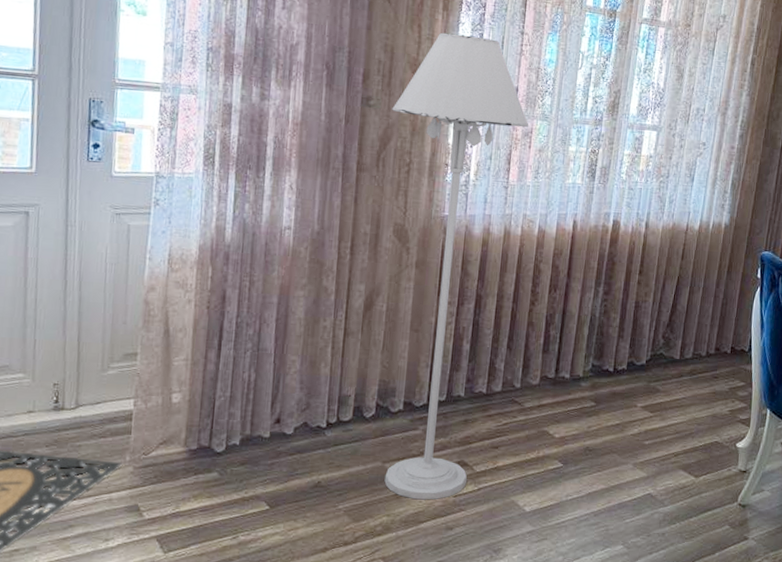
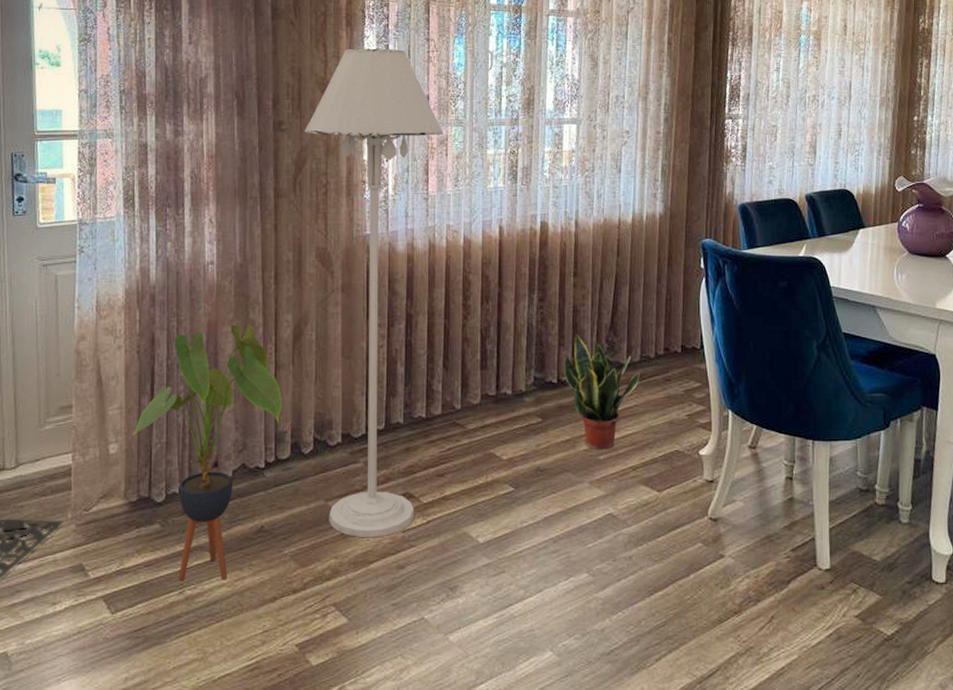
house plant: none [195,289,349,529] -> present [131,324,283,580]
potted plant: none [620,327,690,436] -> present [564,333,640,450]

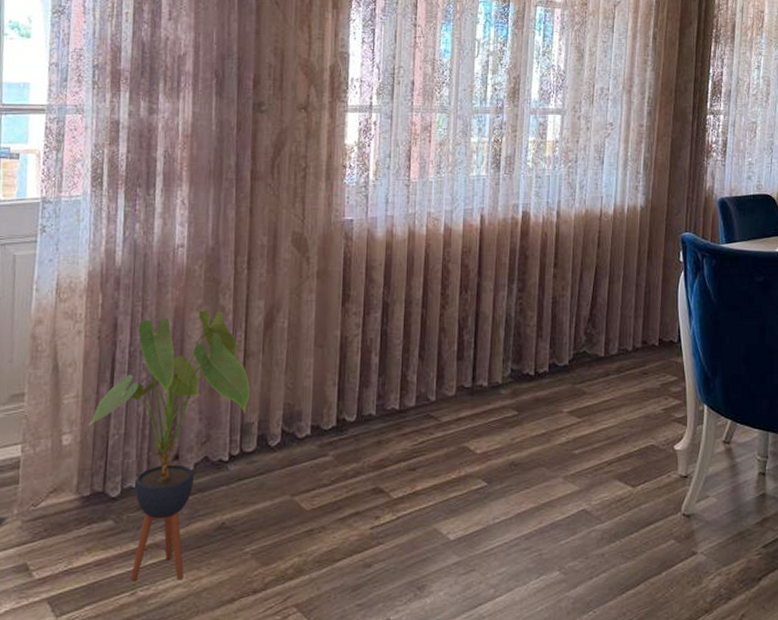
floor lamp: present [304,48,444,538] -> none [285,31,428,535]
potted plant: present [564,333,640,450] -> none [541,325,617,444]

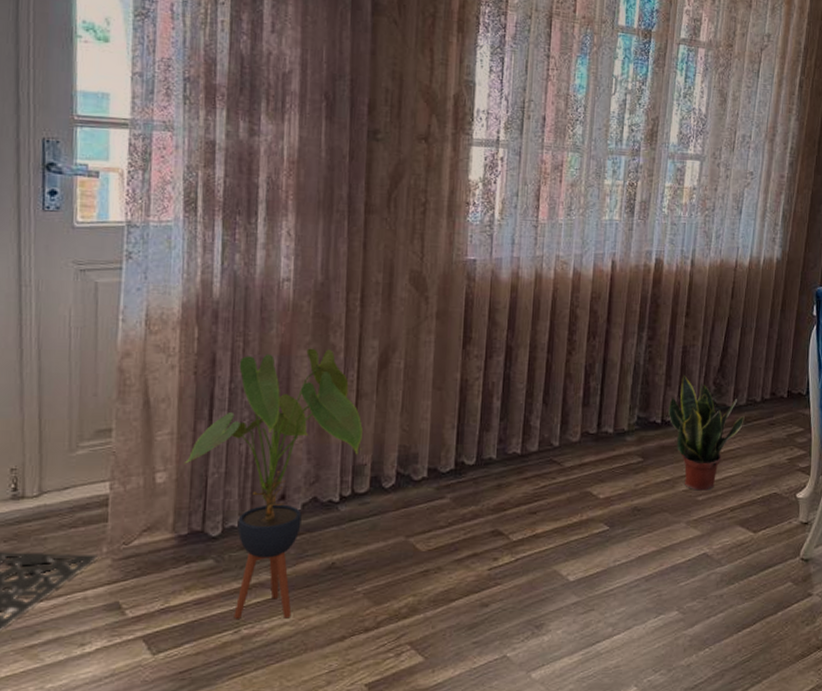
potted plant: none [541,325,617,444] -> present [668,374,745,491]

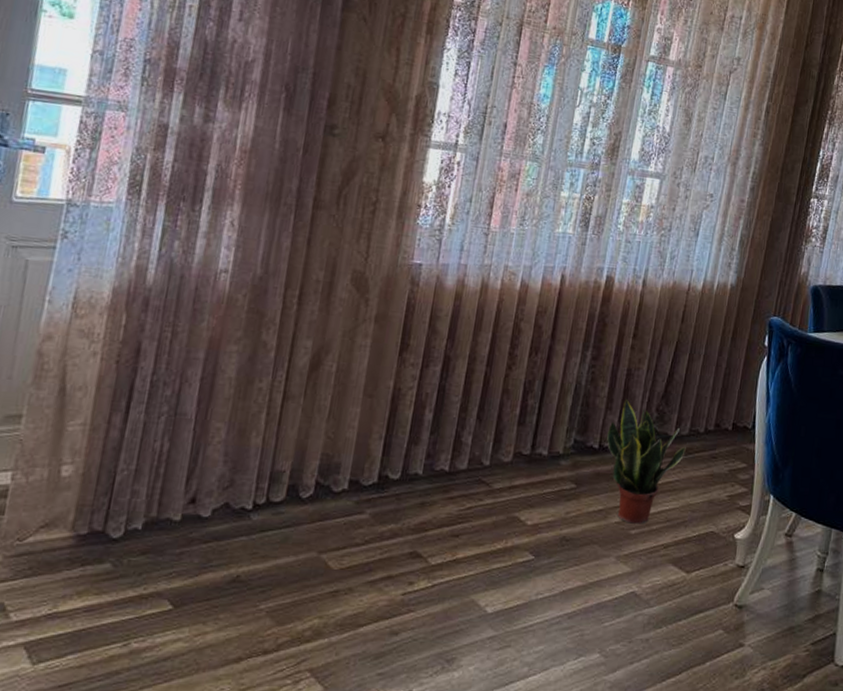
house plant: present [183,348,363,619] -> none [93,343,286,634]

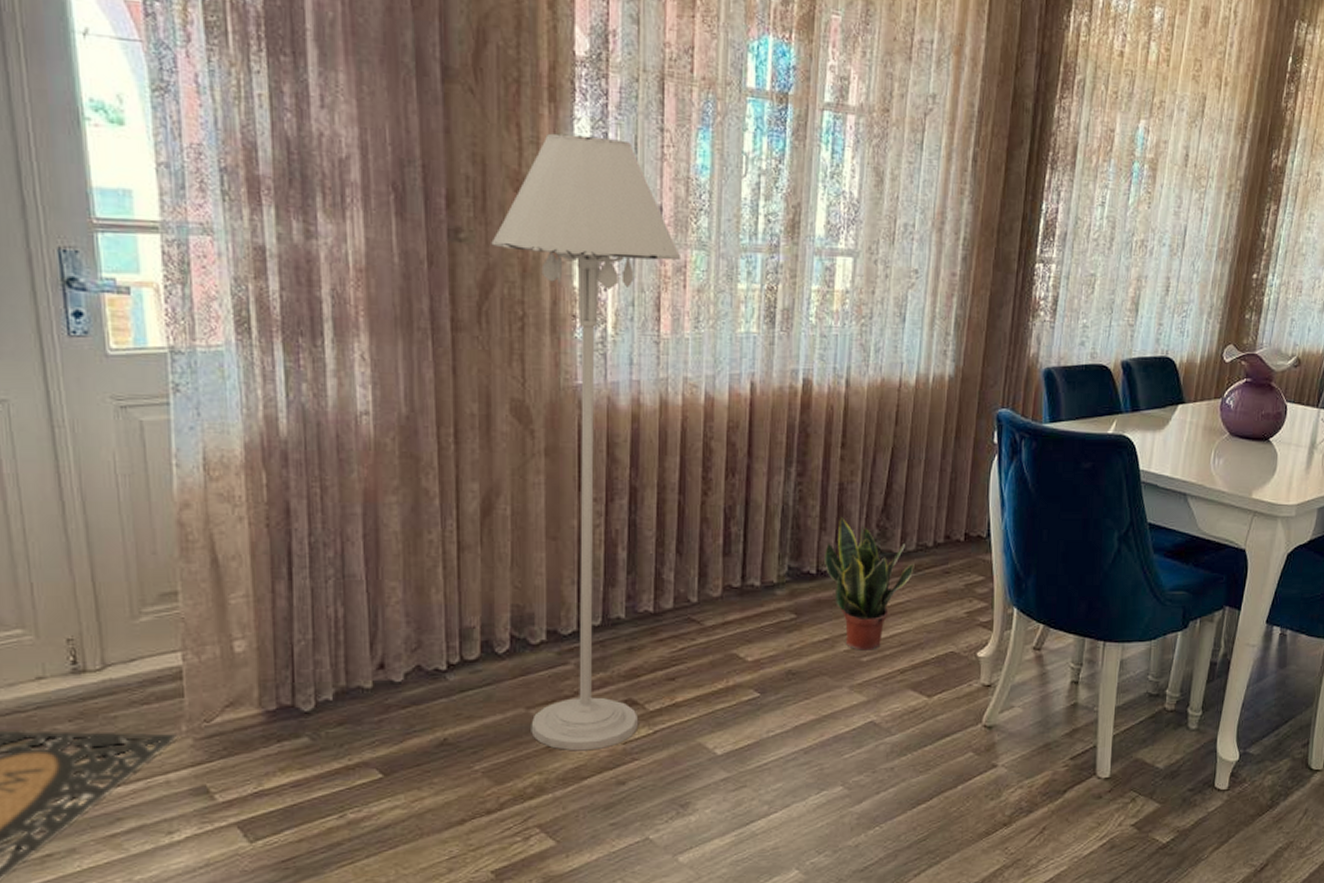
floor lamp: none [318,58,517,599] -> present [491,133,682,751]

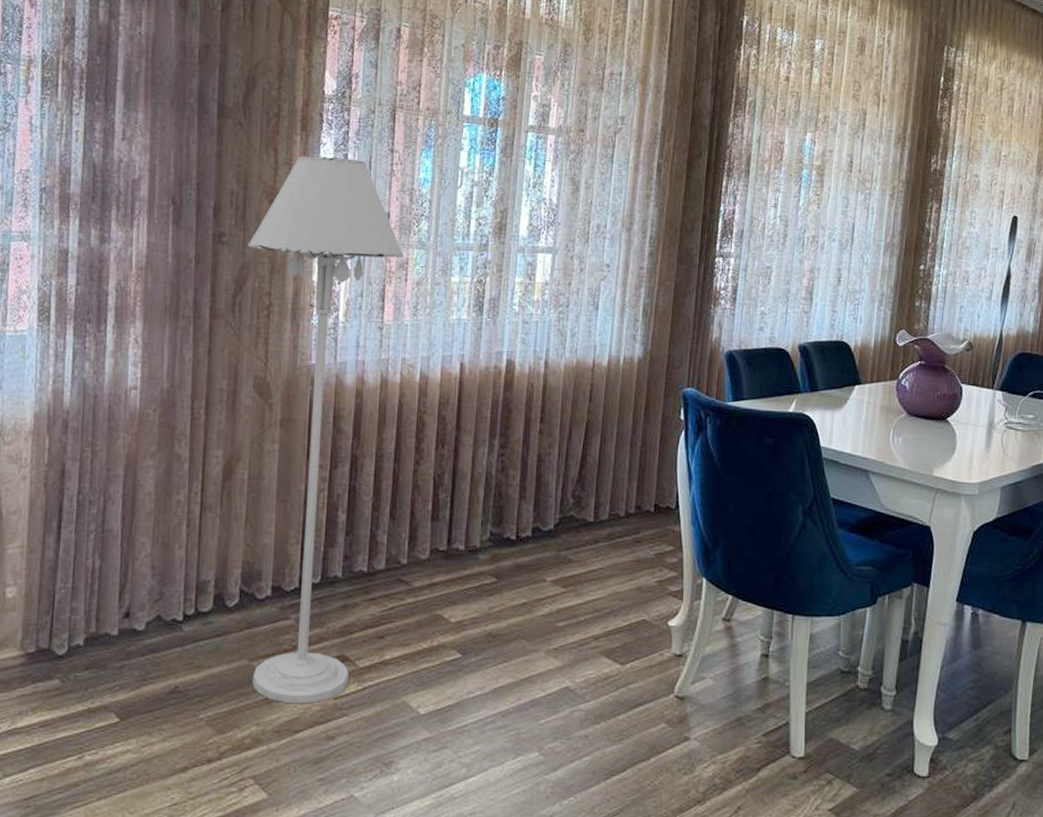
potted plant: present [824,516,914,651] -> none [524,486,607,616]

